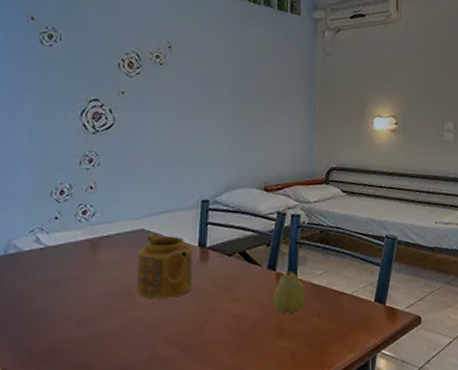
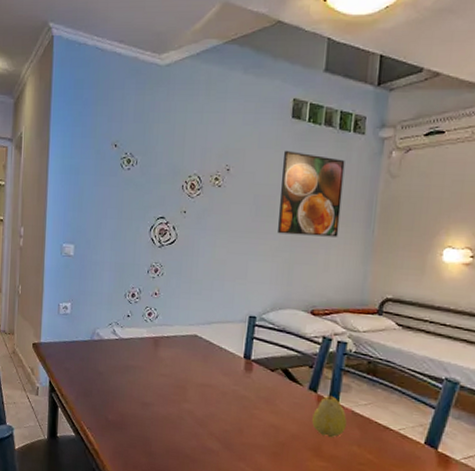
teapot: present [137,233,193,299] -> none [188,340,239,399]
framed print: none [226,29,285,112] -> present [278,151,345,237]

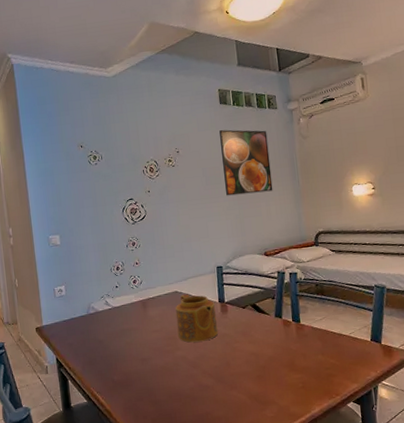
teapot: none [188,340,239,399] -> present [175,294,219,343]
fruit: present [312,393,347,438] -> none [282,317,310,353]

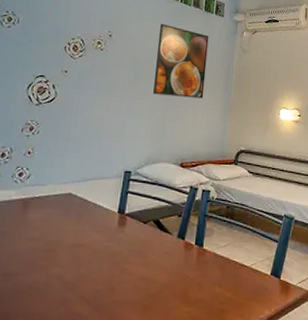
teapot: present [175,294,219,343] -> none [59,198,113,258]

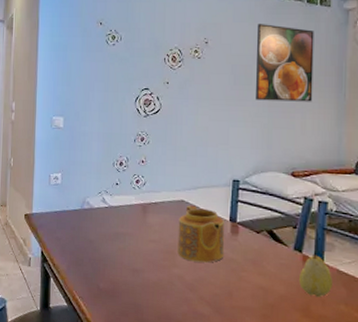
teapot: none [59,198,113,258] -> present [177,205,225,263]
fruit: none [180,239,210,282] -> present [299,253,332,298]

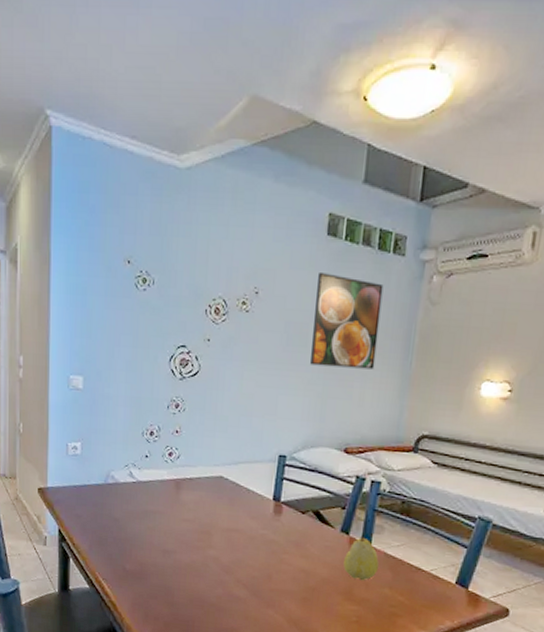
teapot: present [177,205,225,263] -> none [213,481,268,544]

